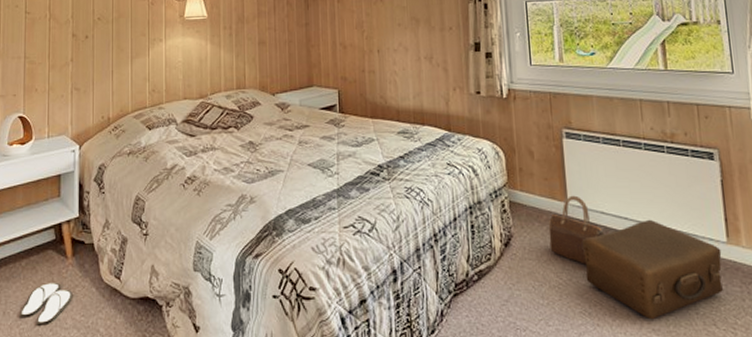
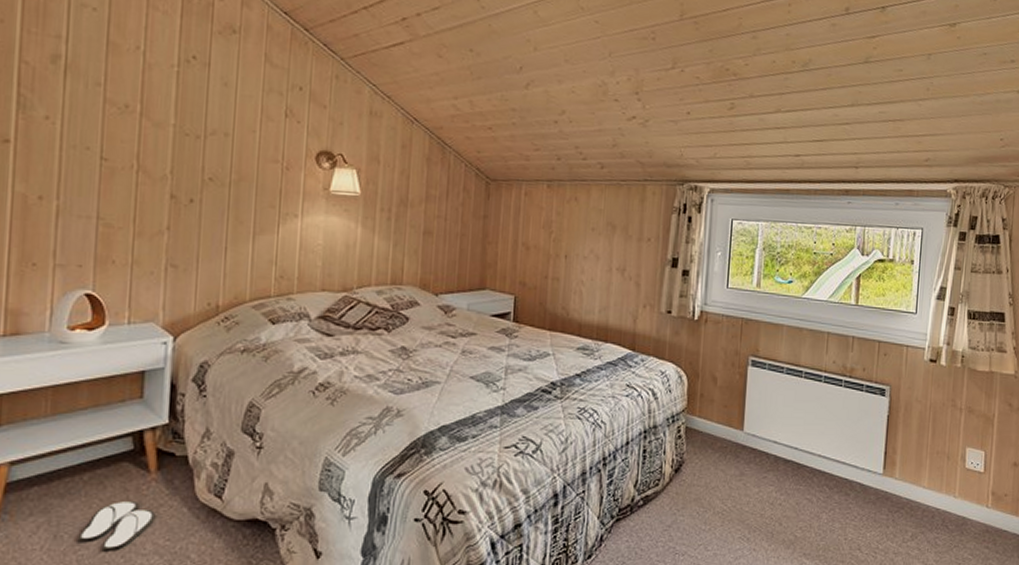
handbag: present [548,195,604,264] -> none [719,424,774,492]
suitcase: present [583,219,723,320] -> none [749,450,877,545]

